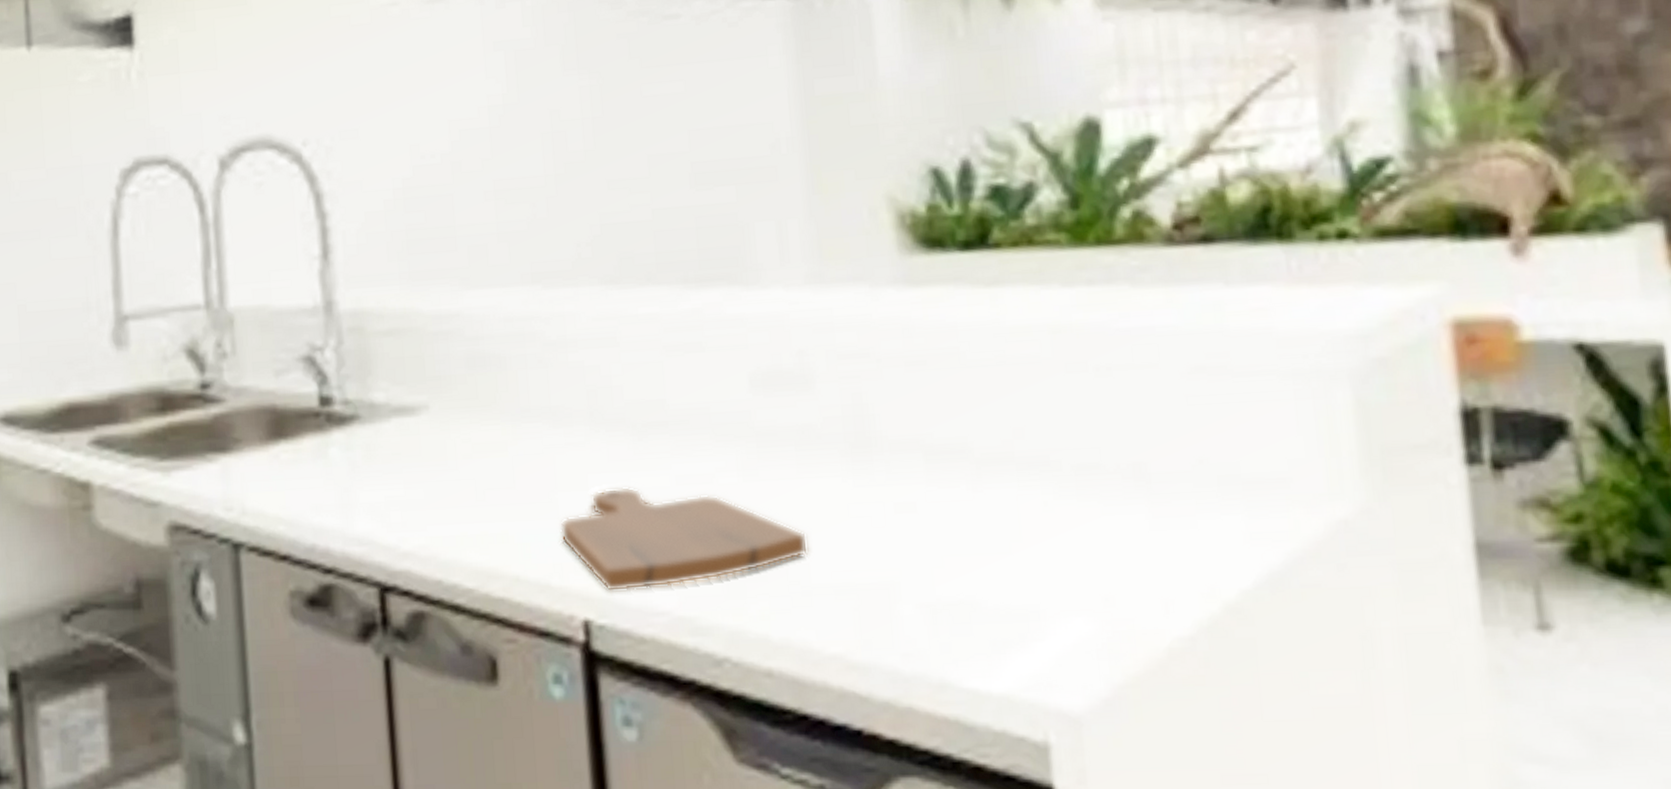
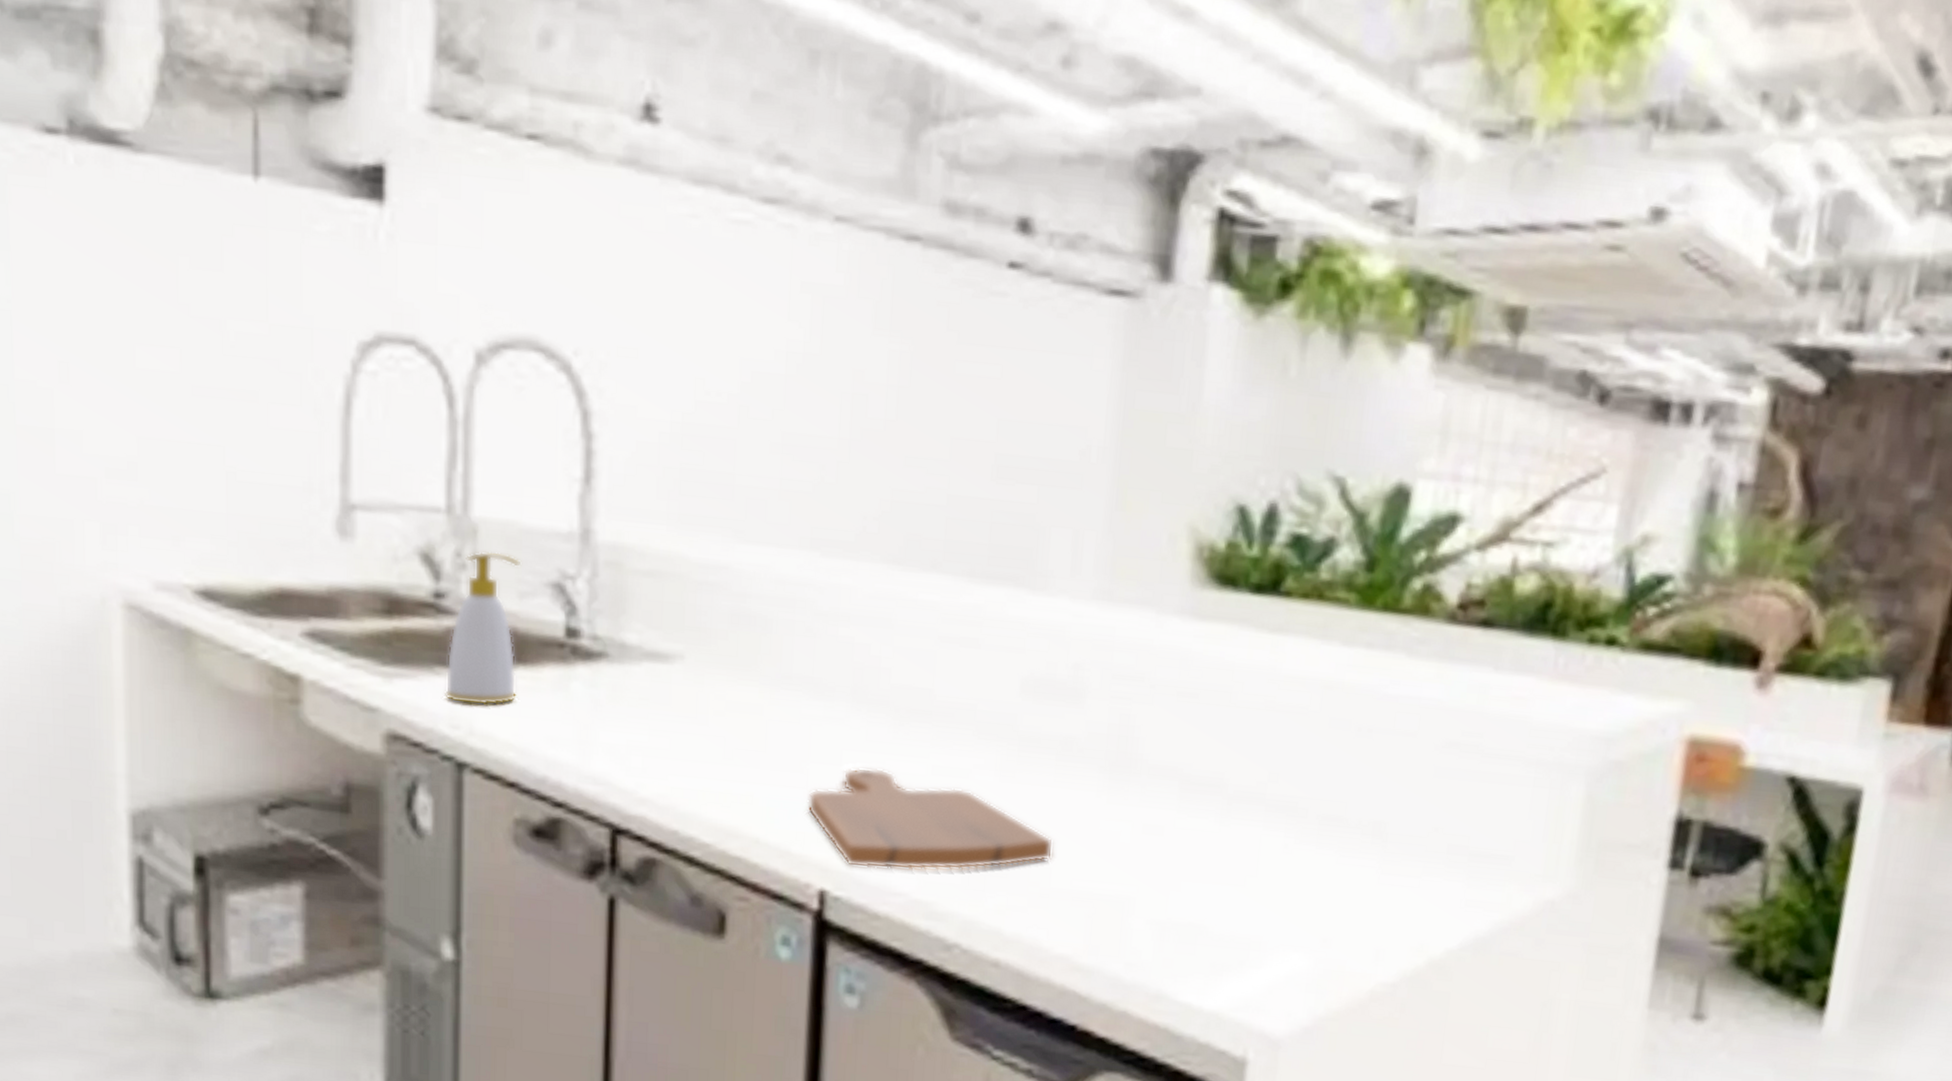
soap bottle: none [216,336,282,486] -> present [443,551,520,706]

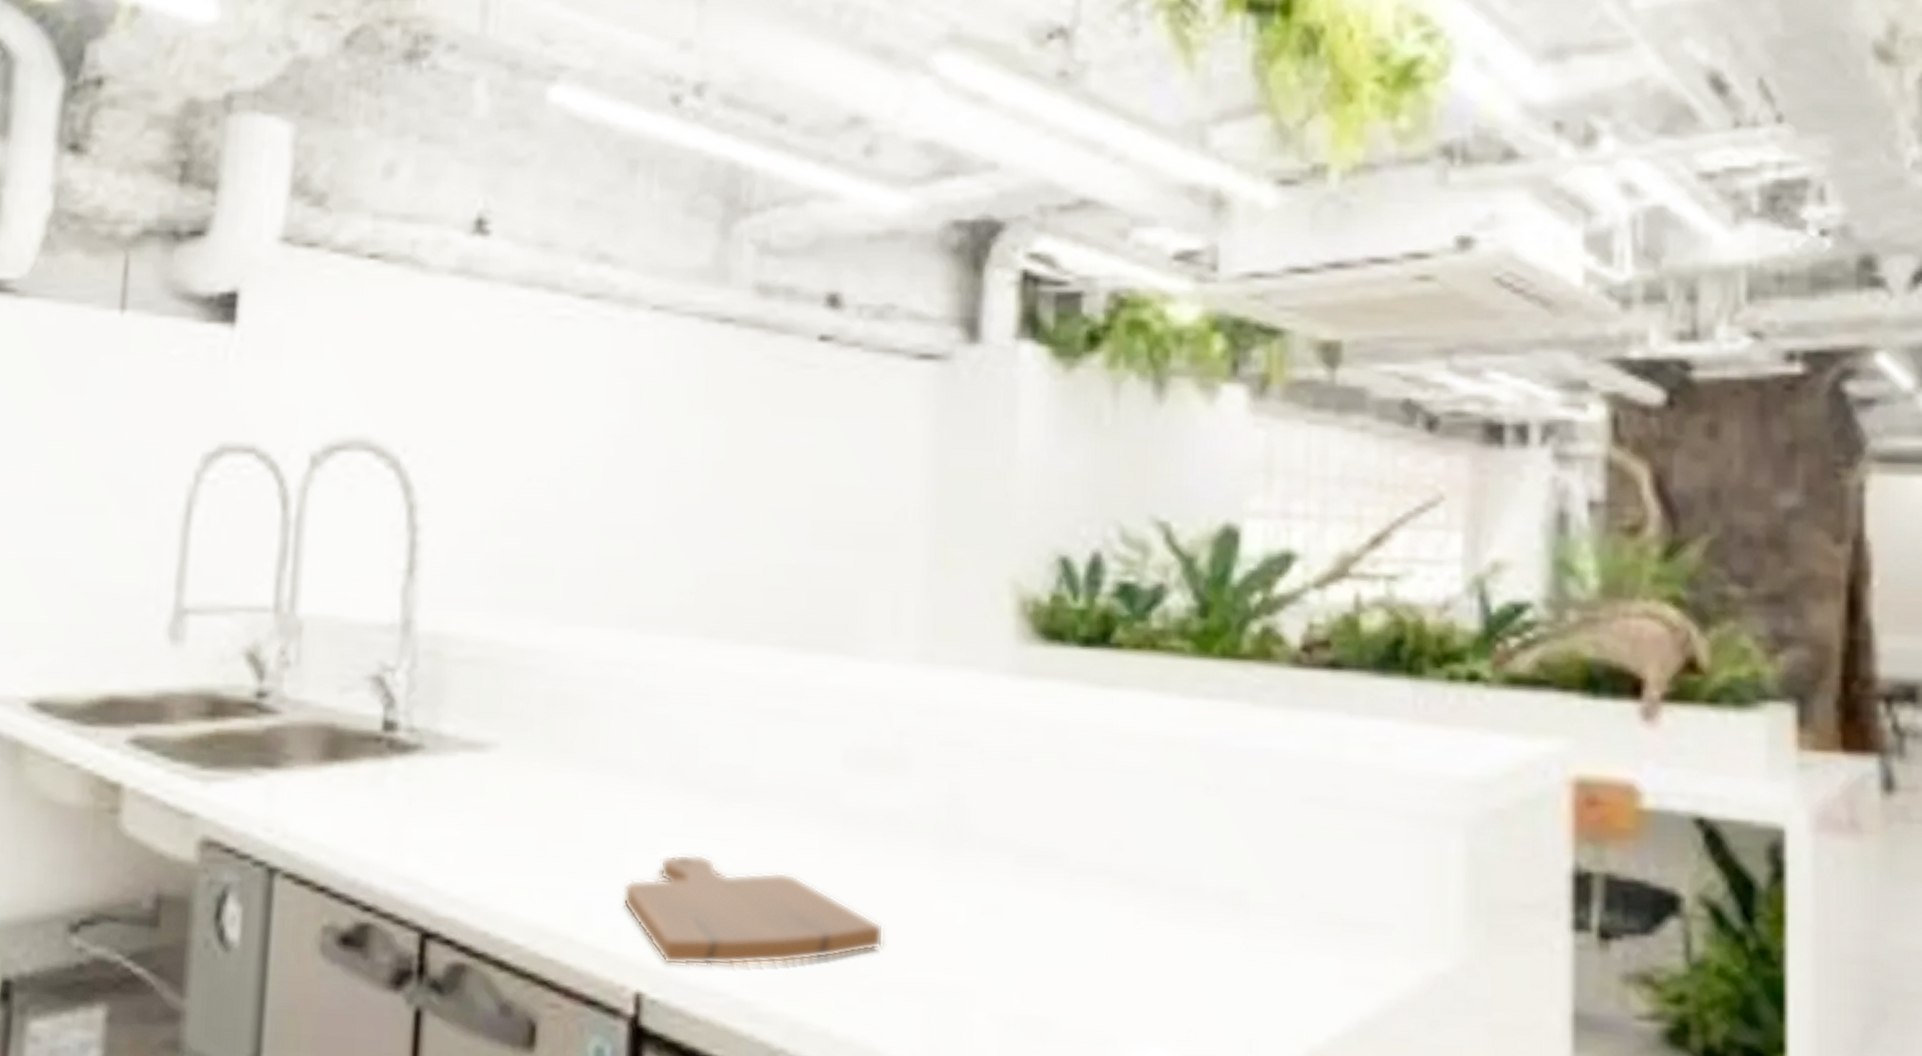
soap bottle: present [443,551,520,706] -> none [259,648,342,806]

